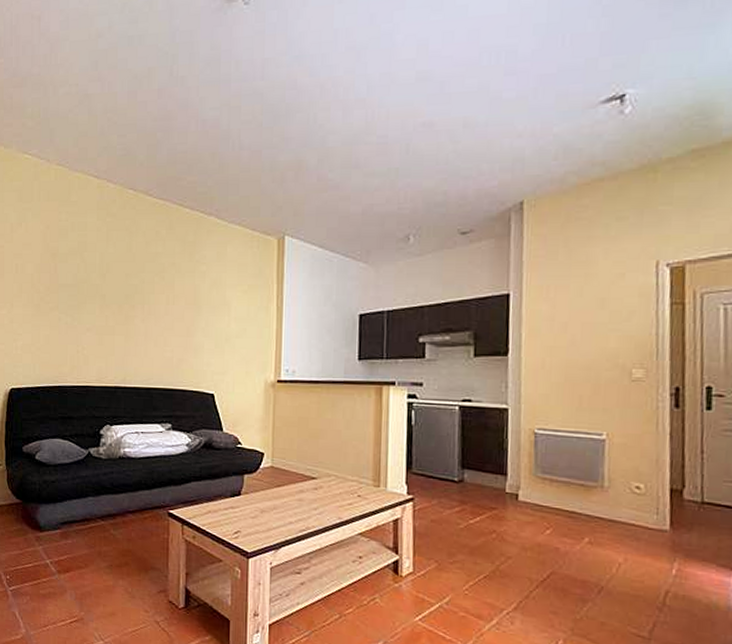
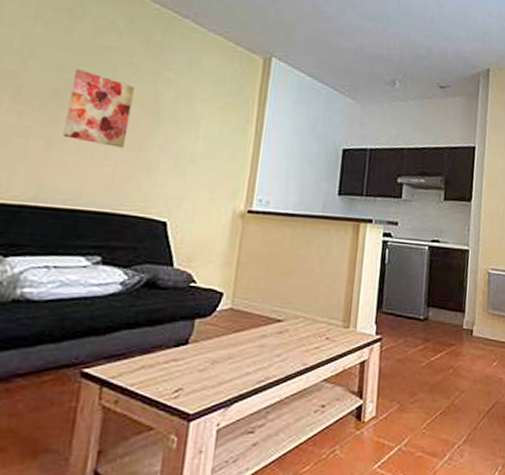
wall art: none [136,276,179,336] -> present [63,69,135,148]

